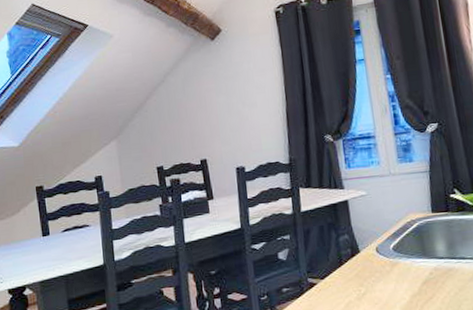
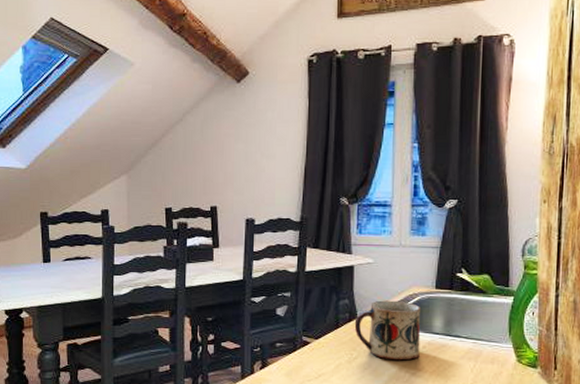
mug: none [357,229,428,292] -> present [354,300,421,361]

